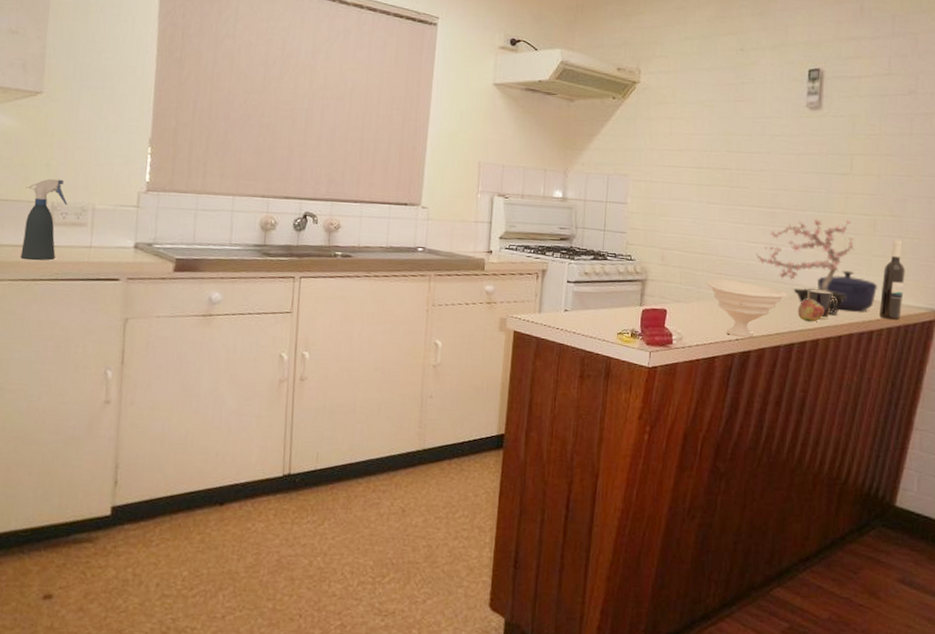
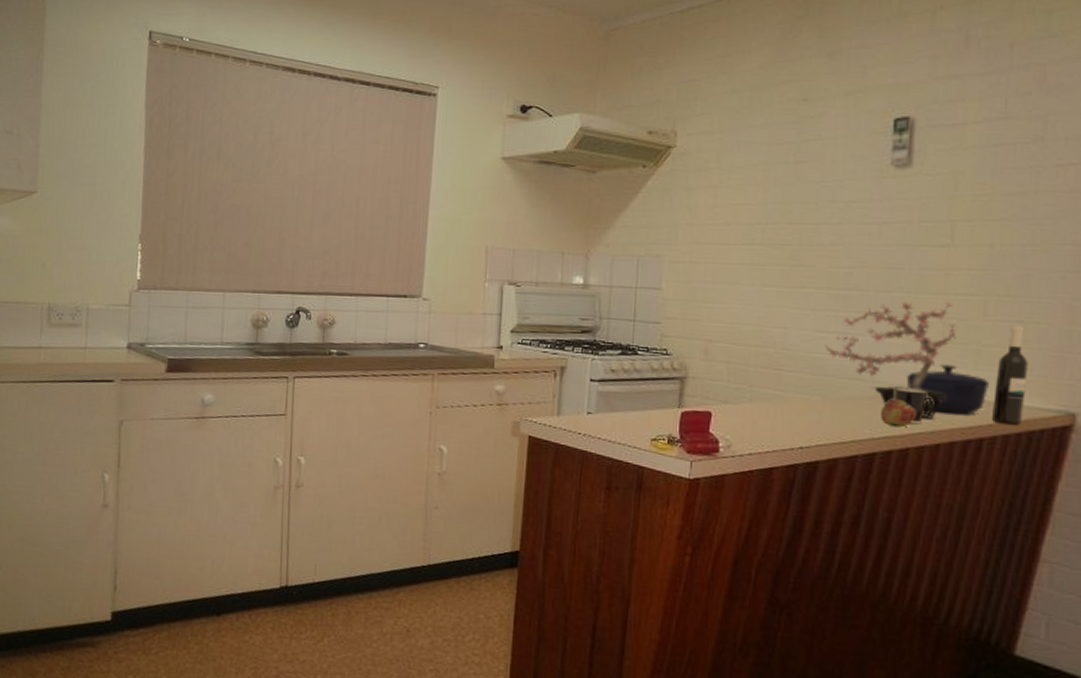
spray bottle: present [20,178,68,261] -> none [21,279,63,363]
bowl: present [706,278,787,338] -> none [761,375,866,446]

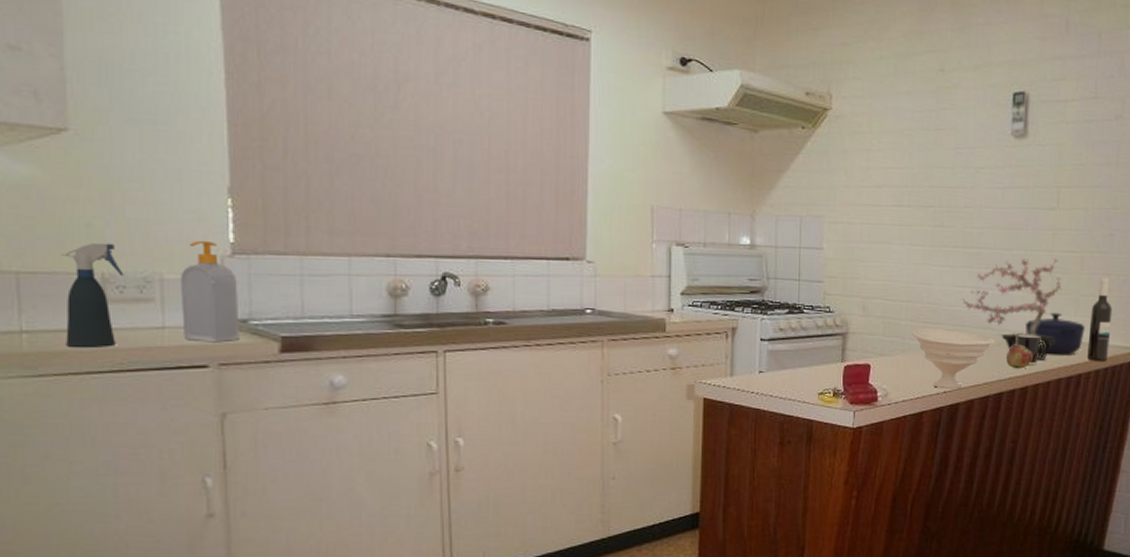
spray bottle: none [21,279,63,363] -> present [61,242,124,349]
soap bottle: none [99,277,140,362] -> present [180,240,240,343]
bowl: none [761,375,866,446] -> present [911,327,995,389]

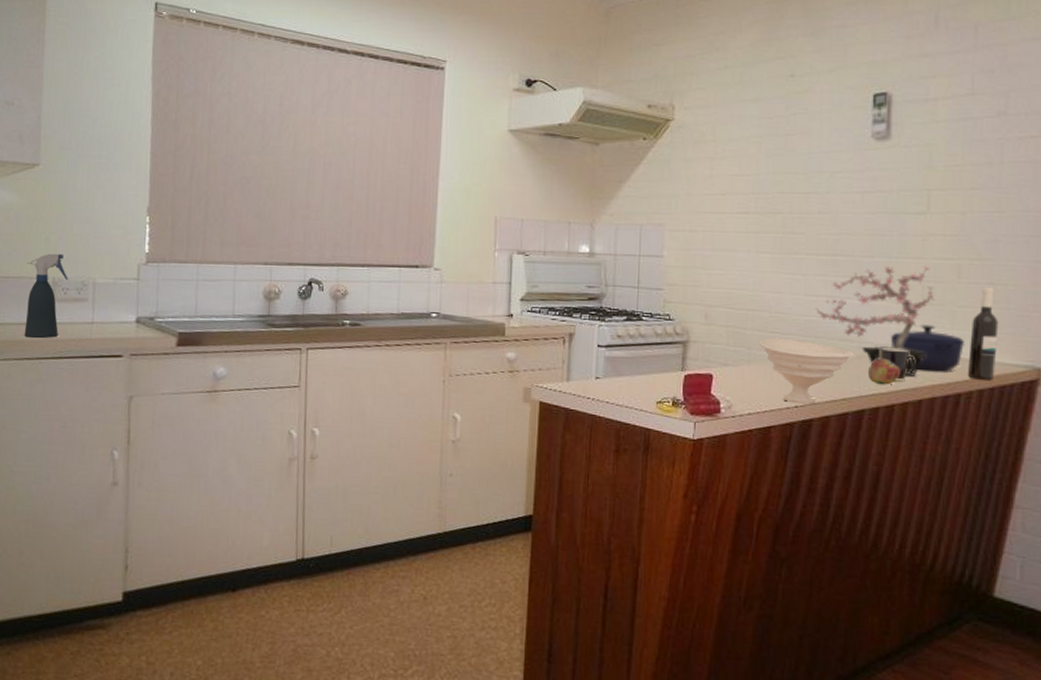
soap bottle: present [180,240,240,343] -> none [106,251,149,337]

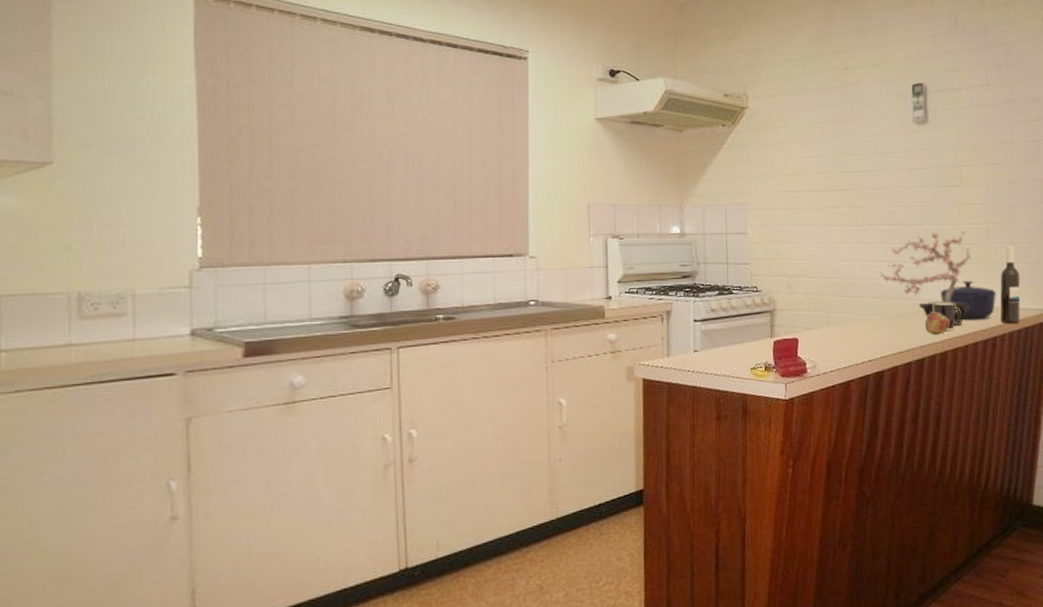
spray bottle: present [24,253,68,339] -> none [41,264,99,364]
bowl: present [758,337,854,405] -> none [835,301,913,358]

